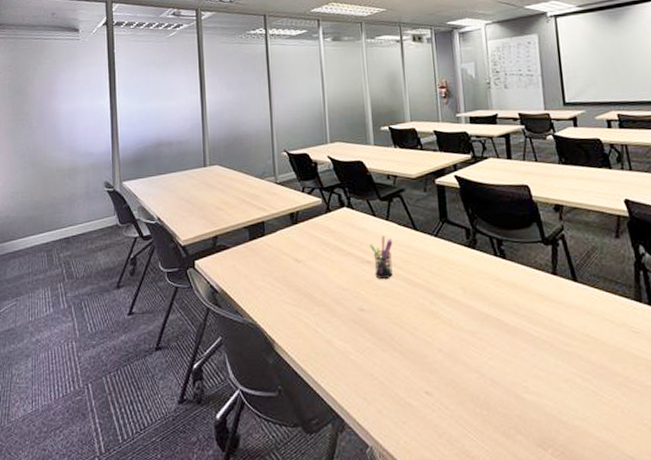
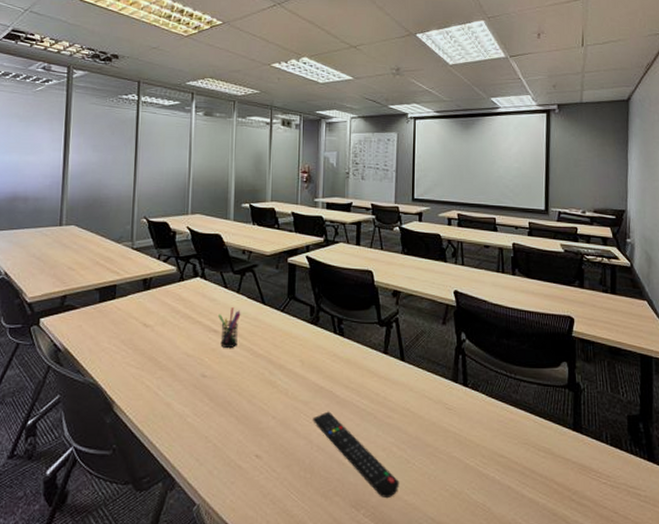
remote control: none [482,341,589,436] -> present [313,411,400,499]

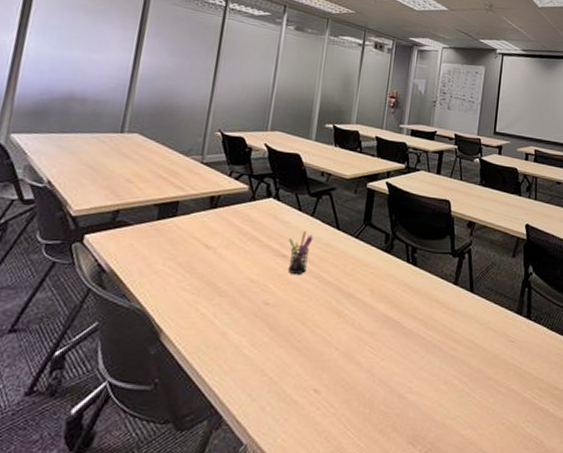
remote control: present [313,411,400,499] -> none [377,343,459,434]

